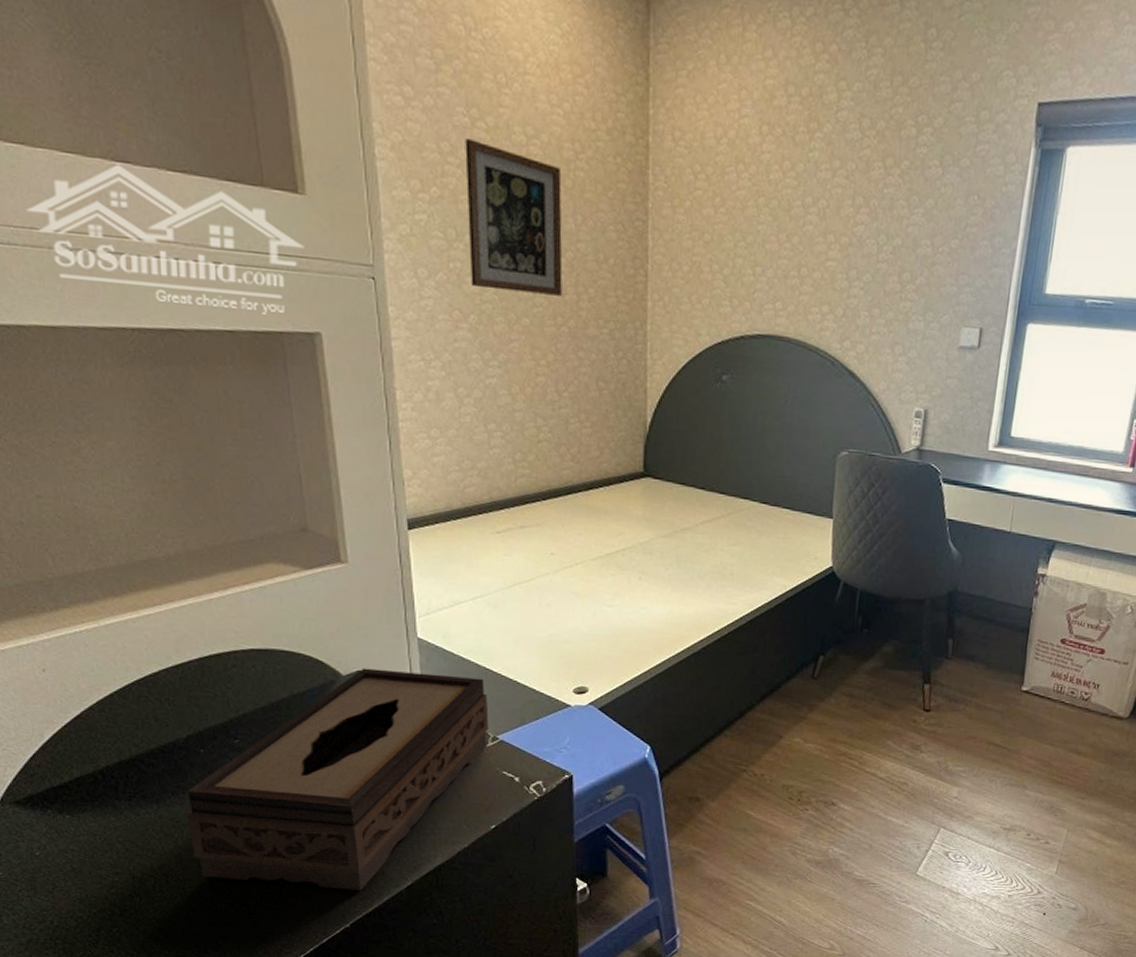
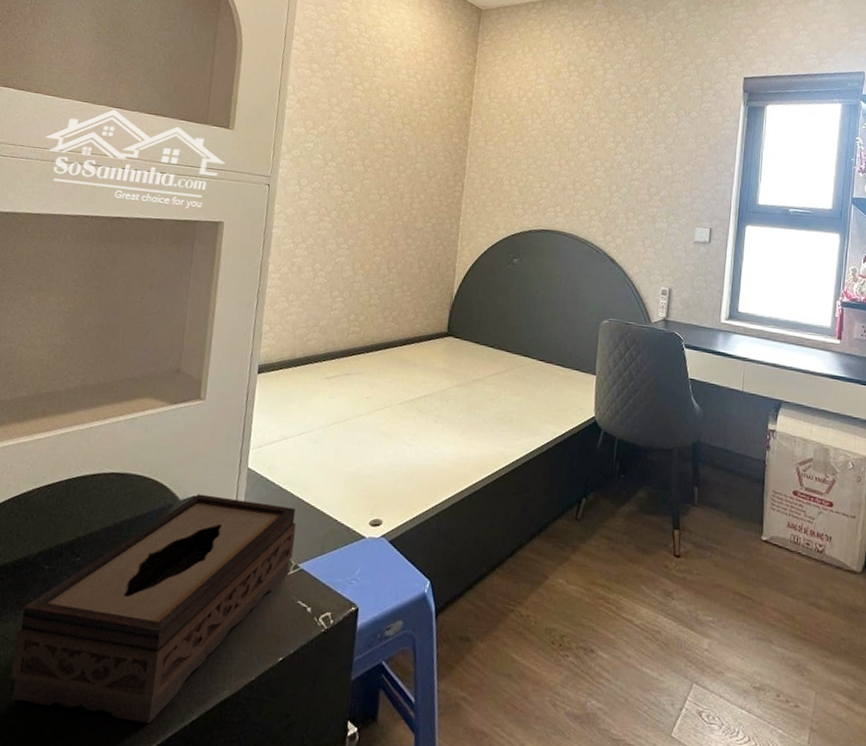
wall art: present [465,139,563,296] -> none [336,96,410,199]

